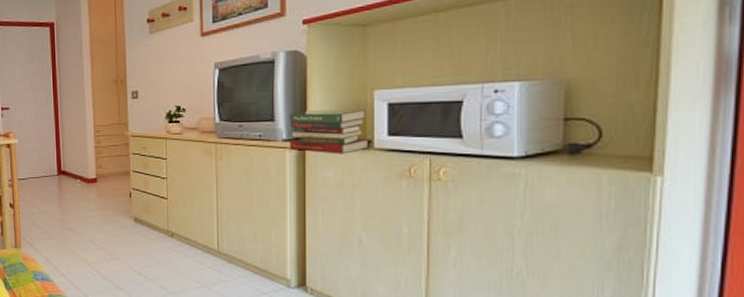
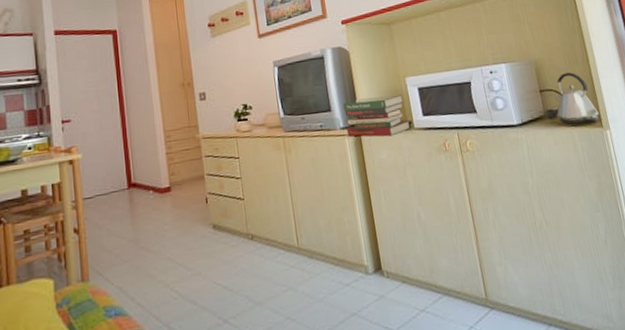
kettle: none [581,99,651,167] -> present [555,72,599,127]

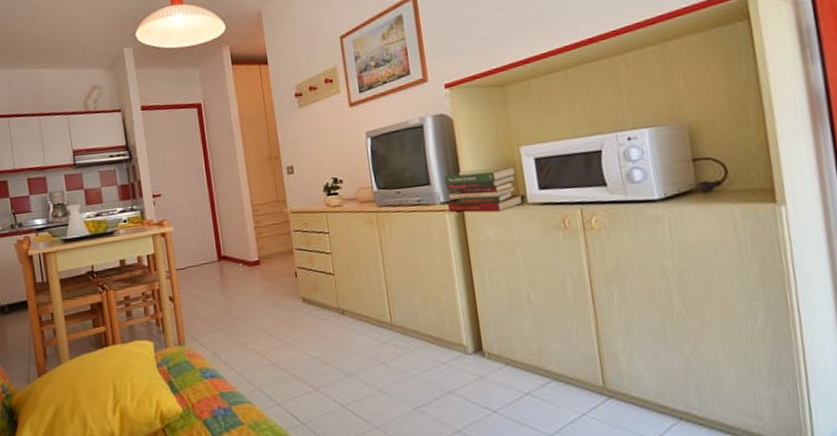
kettle: present [555,72,599,127] -> none [712,137,772,202]

